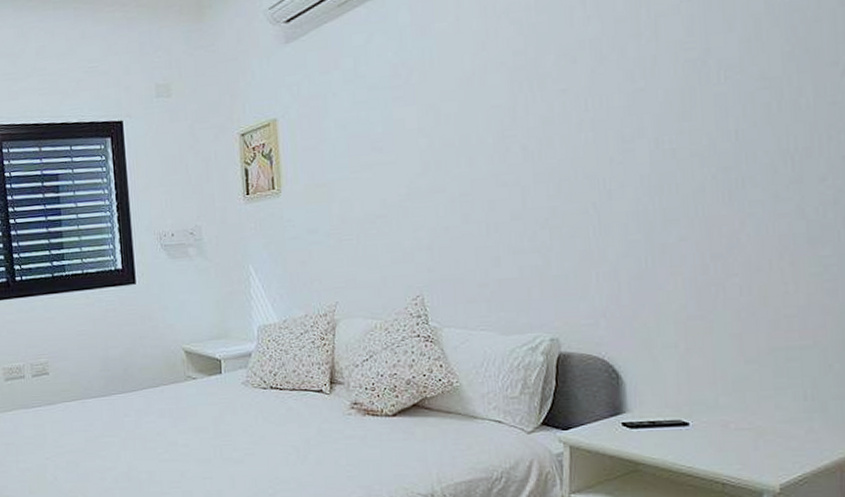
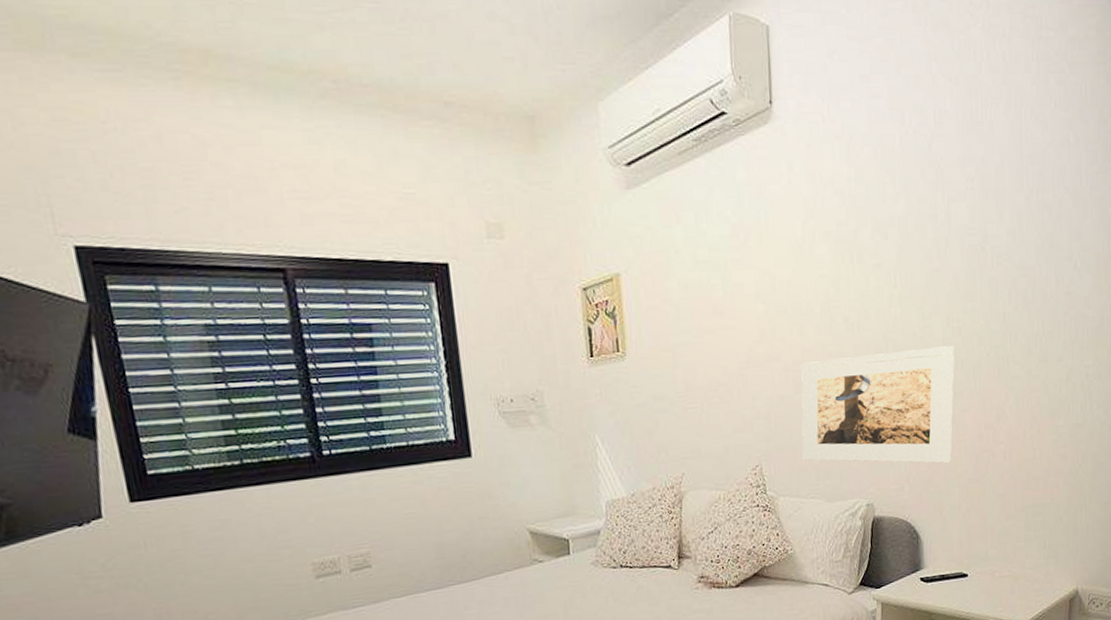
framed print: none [470,169,667,298] -> present [801,345,954,464]

